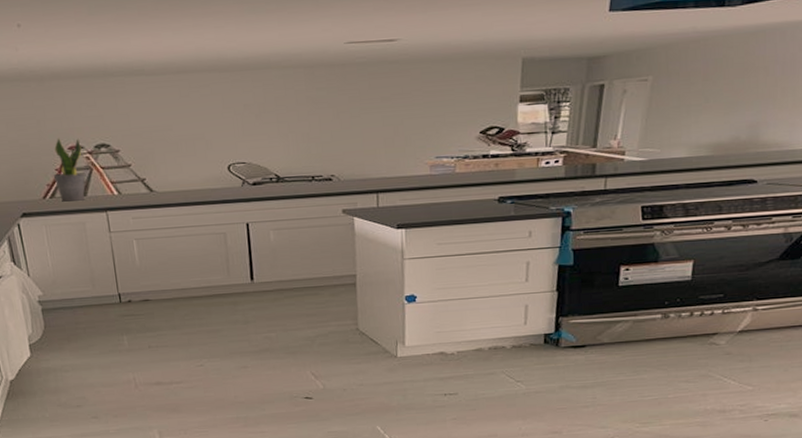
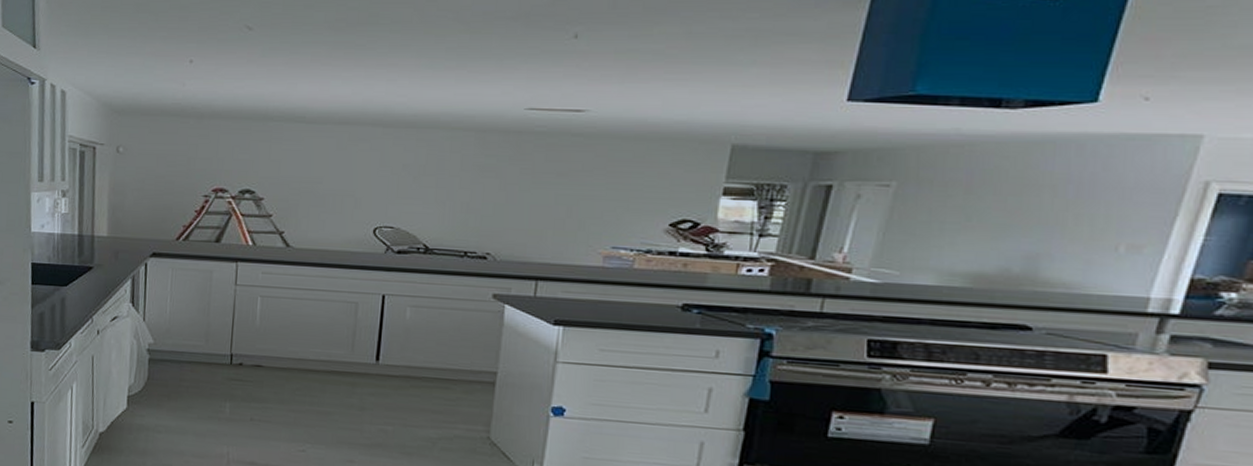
potted plant: present [53,137,85,202] -> none [191,177,226,247]

